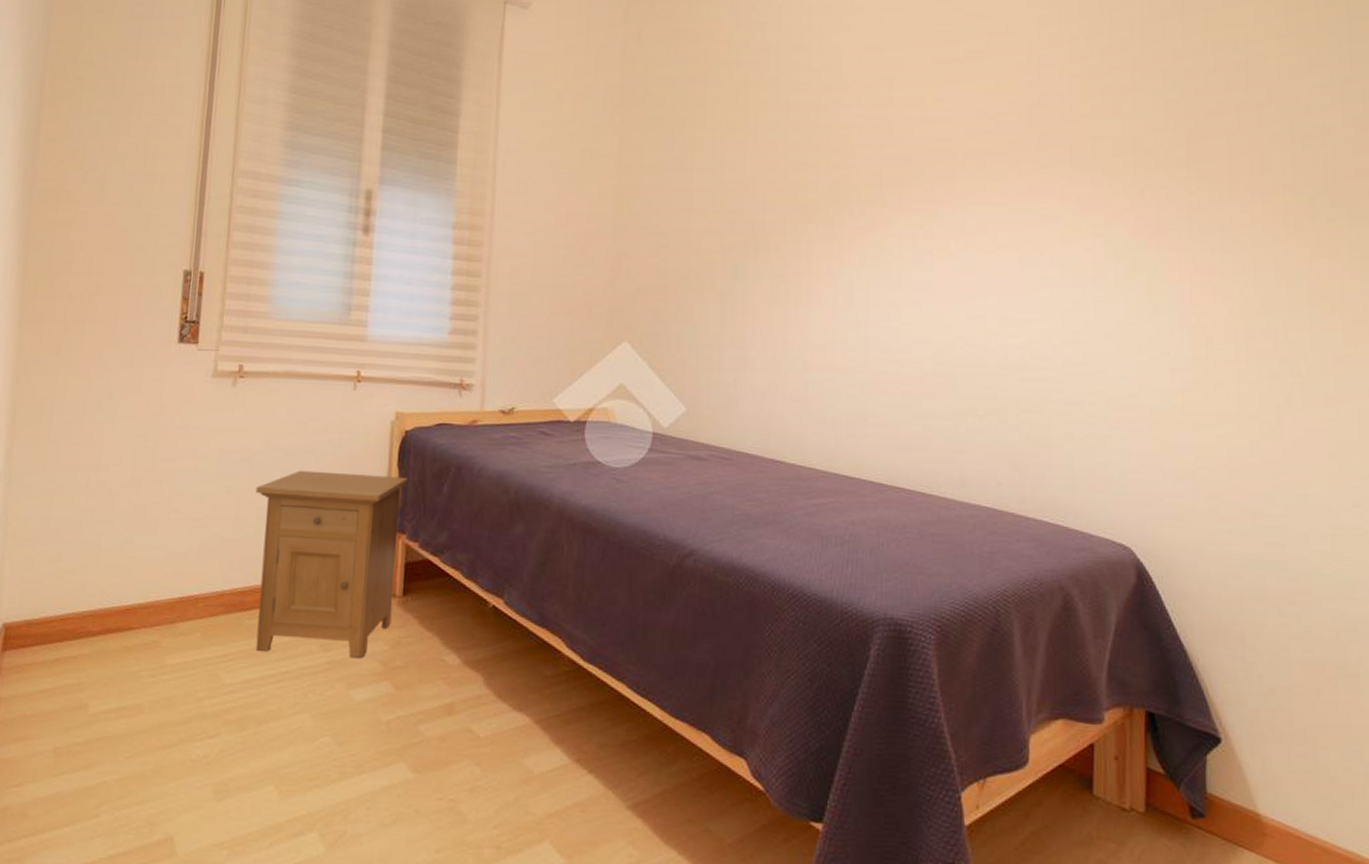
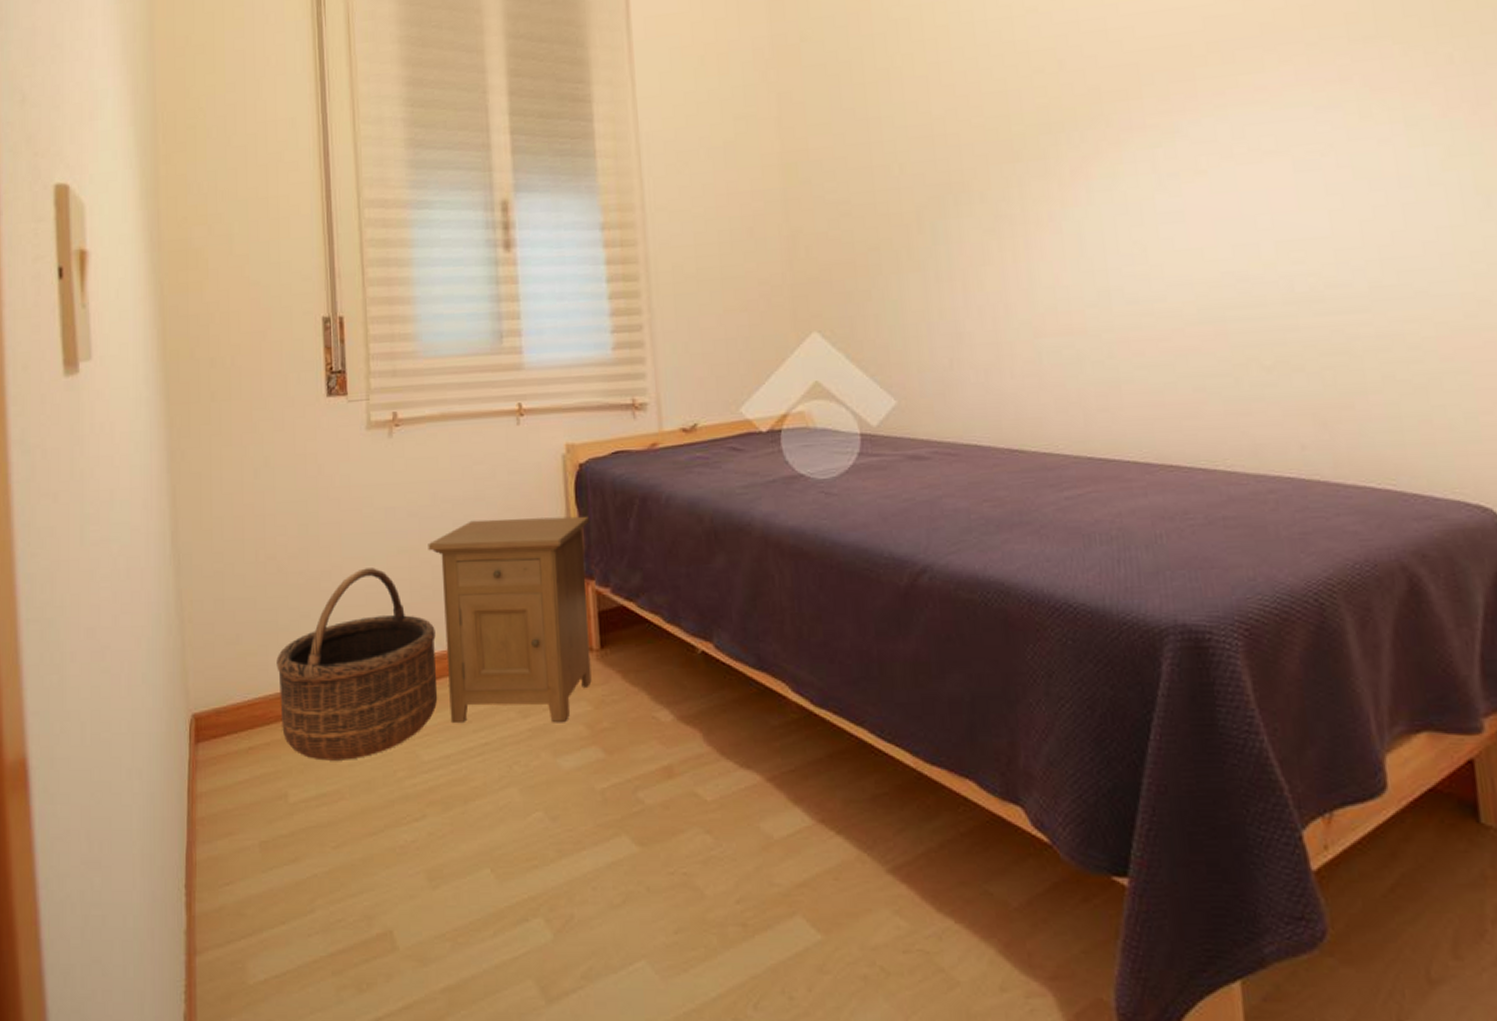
basket: none [91,503,253,678] -> present [276,568,438,761]

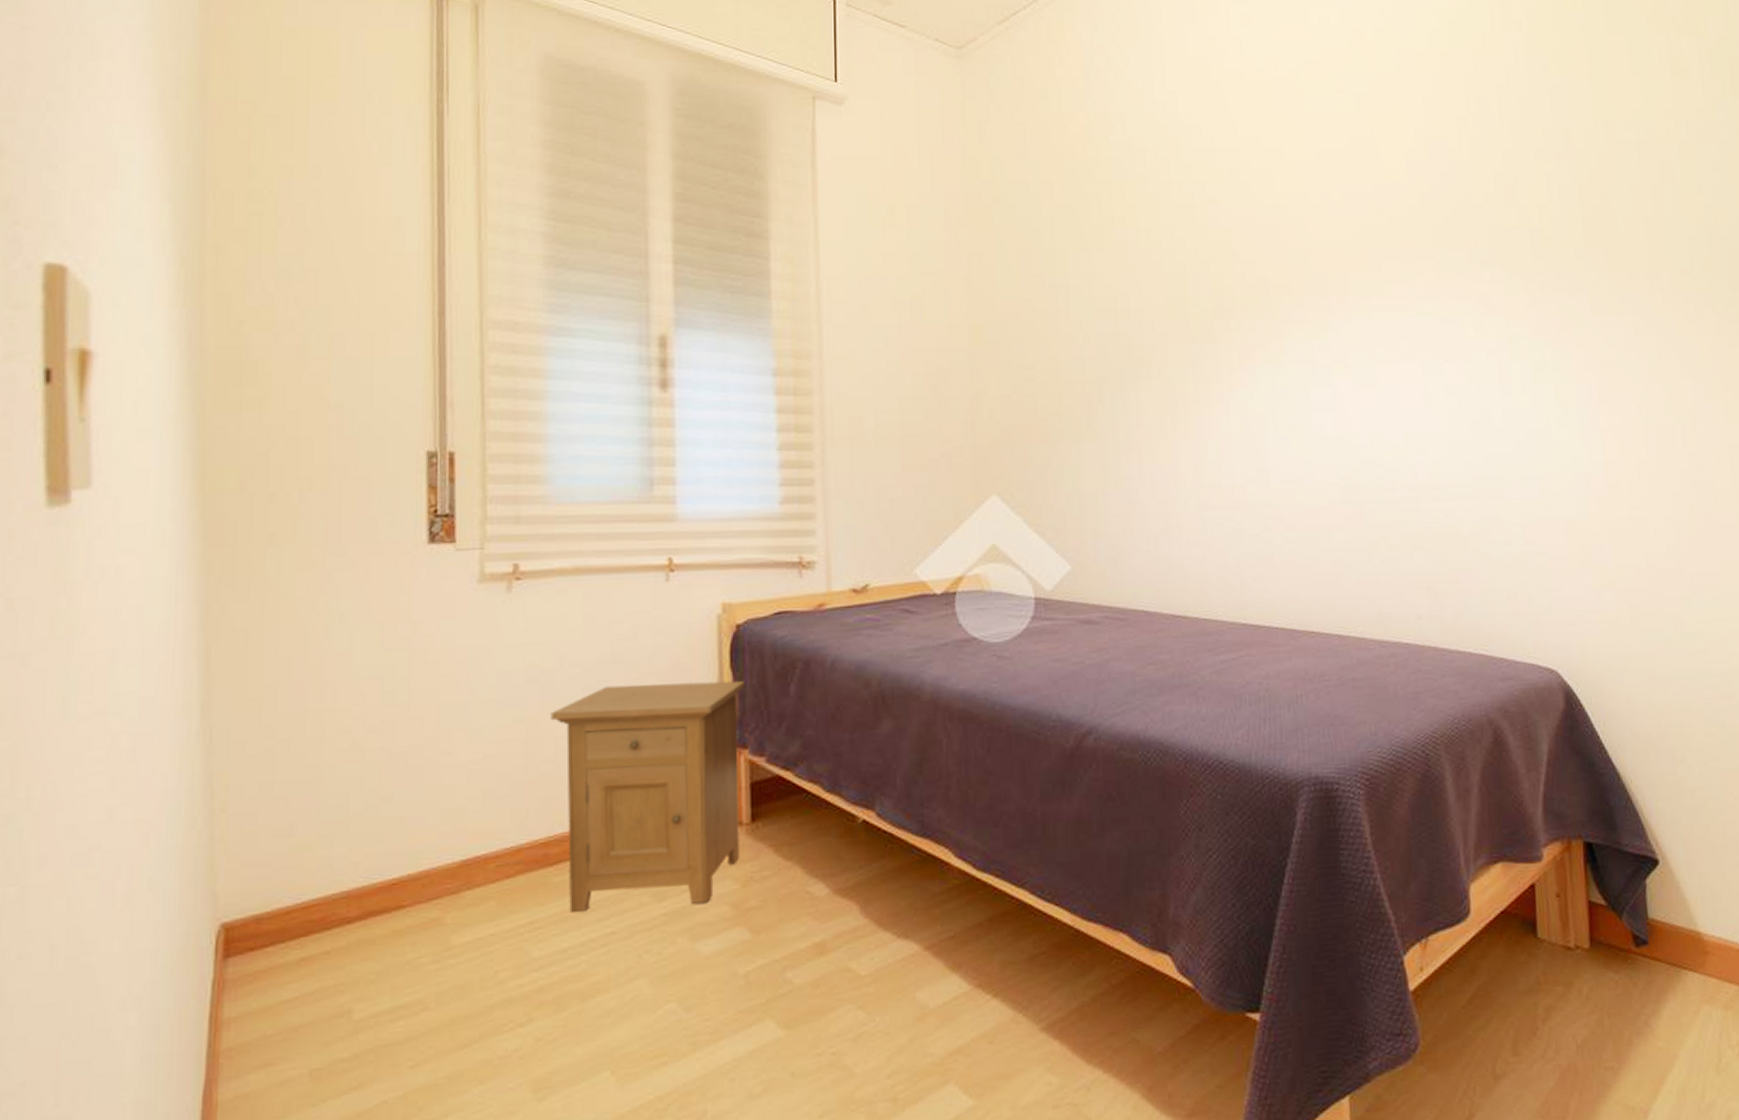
basket: present [276,568,438,761] -> none [344,741,555,967]

